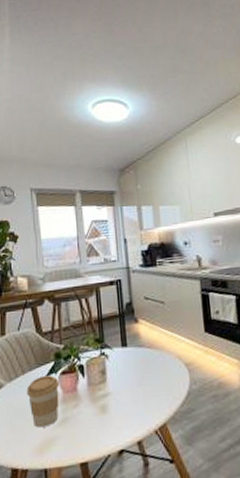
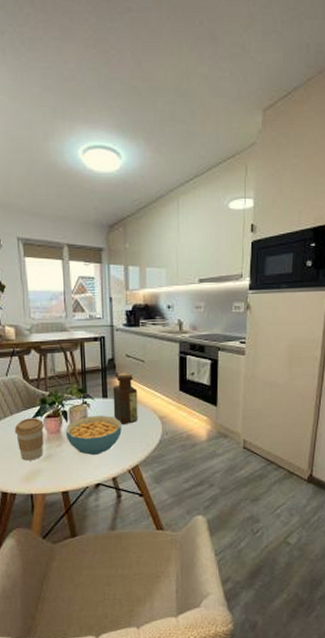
cereal bowl: none [82,366,145,415] -> present [65,415,122,455]
bottle: none [132,316,162,377] -> present [113,372,138,426]

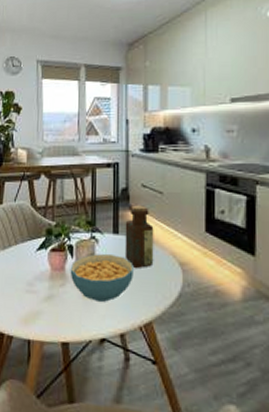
coffee cup: present [14,418,45,461] -> none [17,250,49,300]

